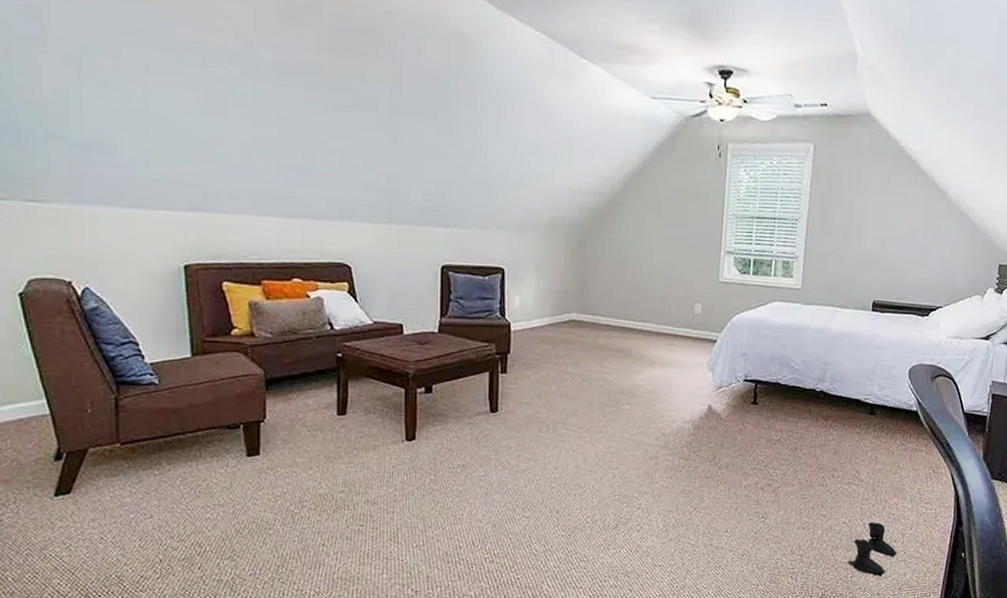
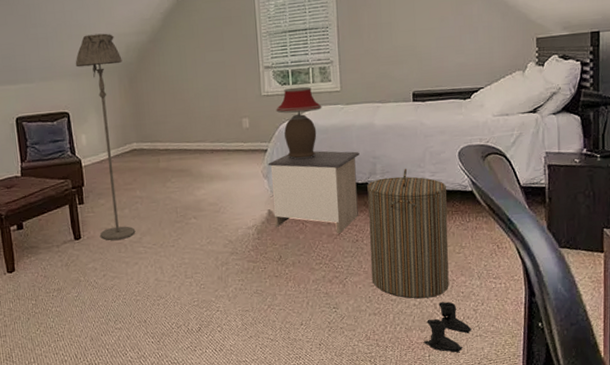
floor lamp: none [519,185,573,418] -> present [75,33,136,240]
nightstand: none [713,347,811,440] -> present [268,150,360,234]
table lamp: none [731,277,780,356] -> present [276,86,322,160]
laundry hamper: none [805,380,893,517] -> present [367,169,449,299]

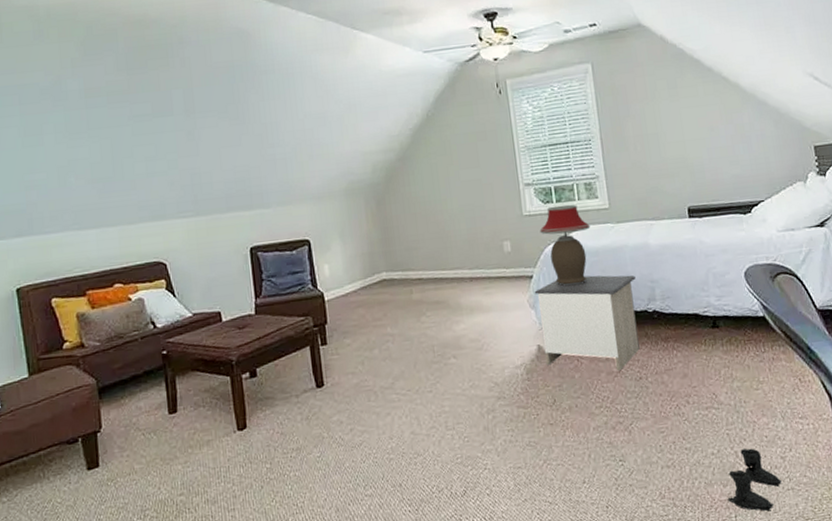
floor lamp: present [75,33,136,240] -> none [316,152,387,387]
laundry hamper: present [367,169,449,299] -> none [647,293,750,446]

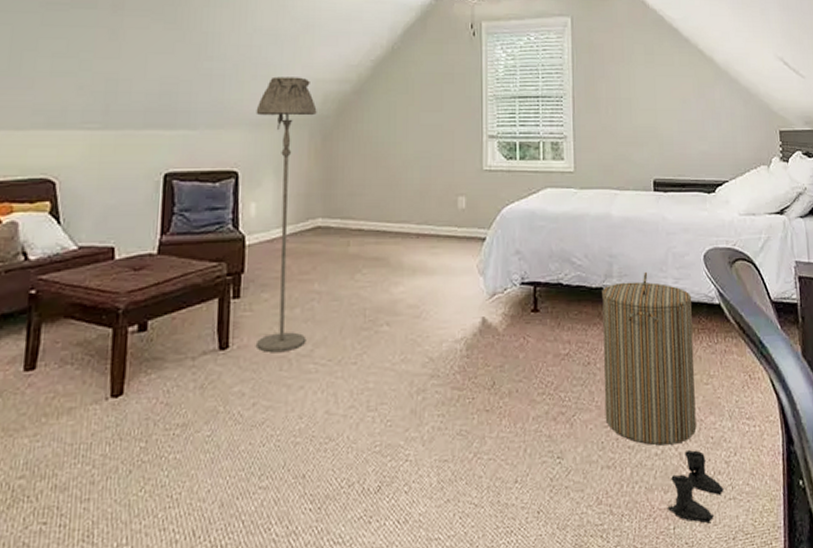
floor lamp: none [316,152,387,387] -> present [256,76,317,352]
nightstand: present [534,275,640,371] -> none [485,243,594,354]
table lamp: present [540,204,591,286] -> none [499,163,553,253]
laundry hamper: none [647,293,750,446] -> present [602,272,697,446]

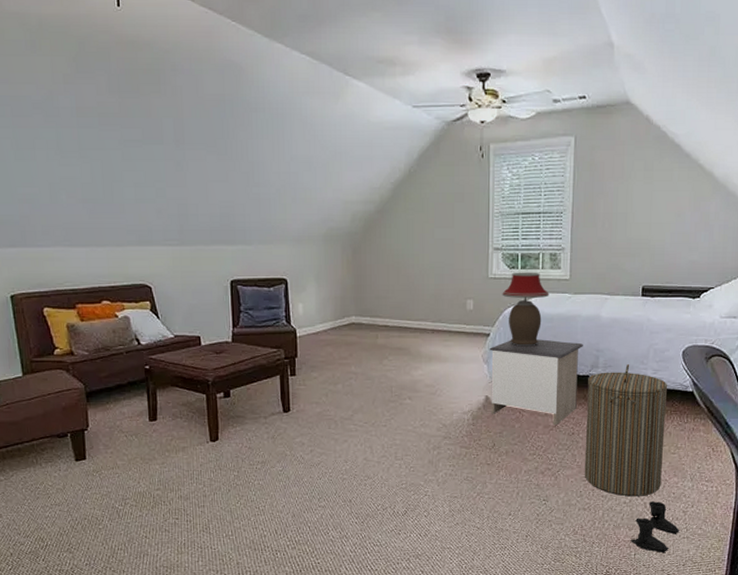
floor lamp: present [256,76,317,352] -> none [297,199,348,415]
nightstand: none [485,243,594,354] -> present [489,339,583,426]
table lamp: none [499,163,553,253] -> present [502,272,550,347]

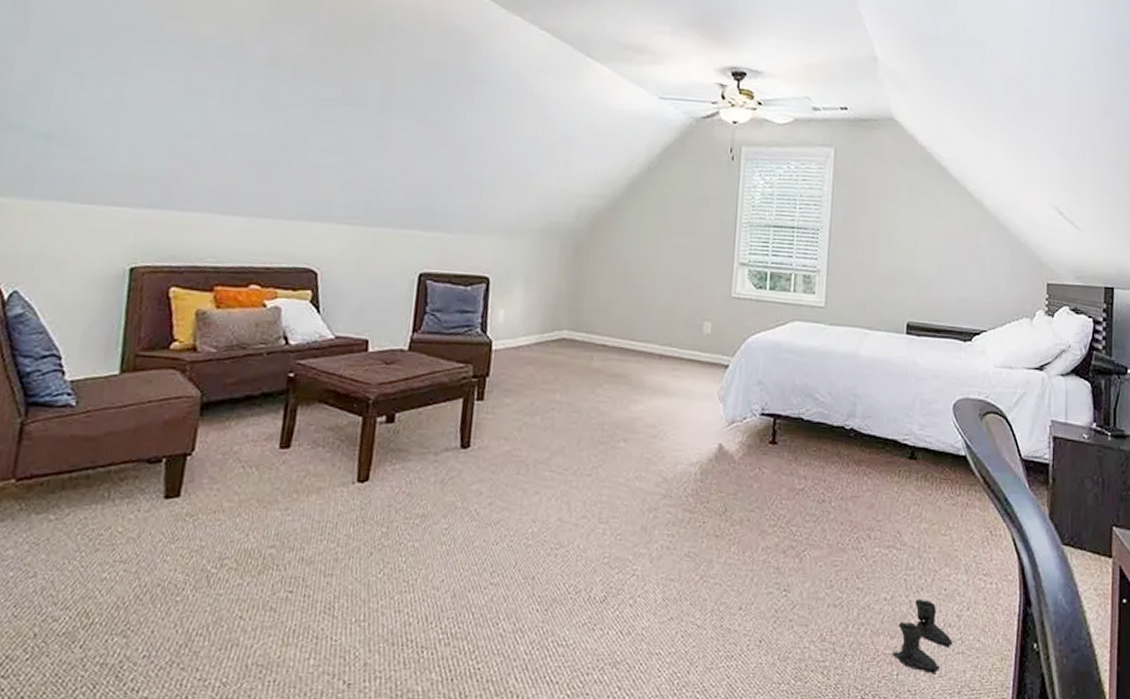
nightstand: present [489,339,583,426] -> none [724,374,839,489]
table lamp: present [502,272,550,347] -> none [746,293,801,385]
laundry hamper: present [584,364,668,497] -> none [836,416,937,592]

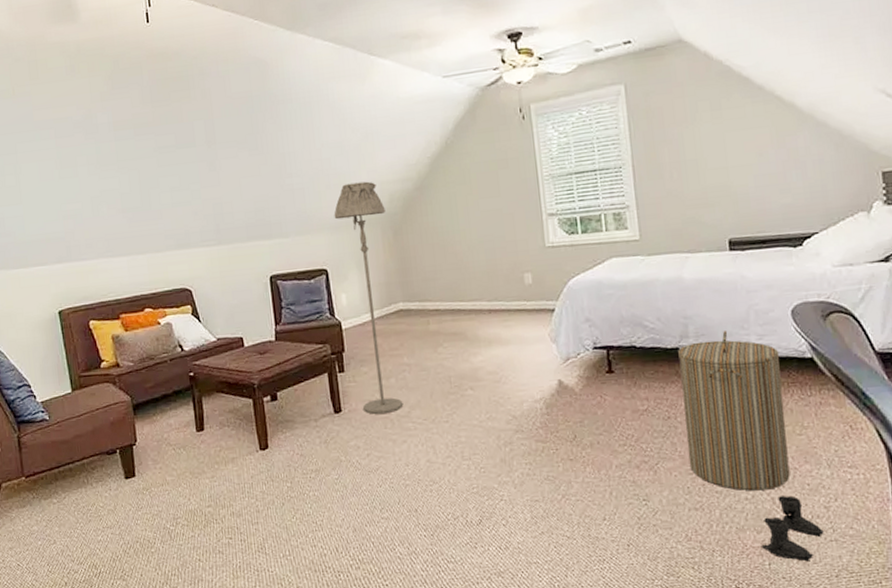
floor lamp: none [497,186,570,456] -> present [334,181,404,414]
laundry hamper: none [836,416,937,592] -> present [678,331,790,491]

